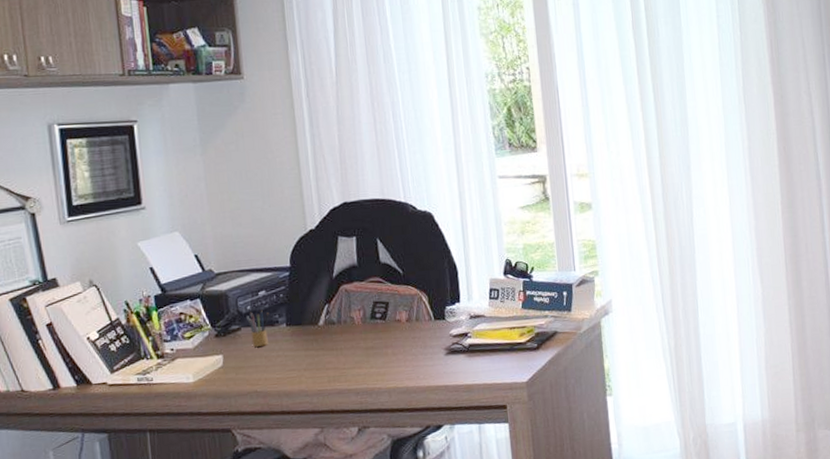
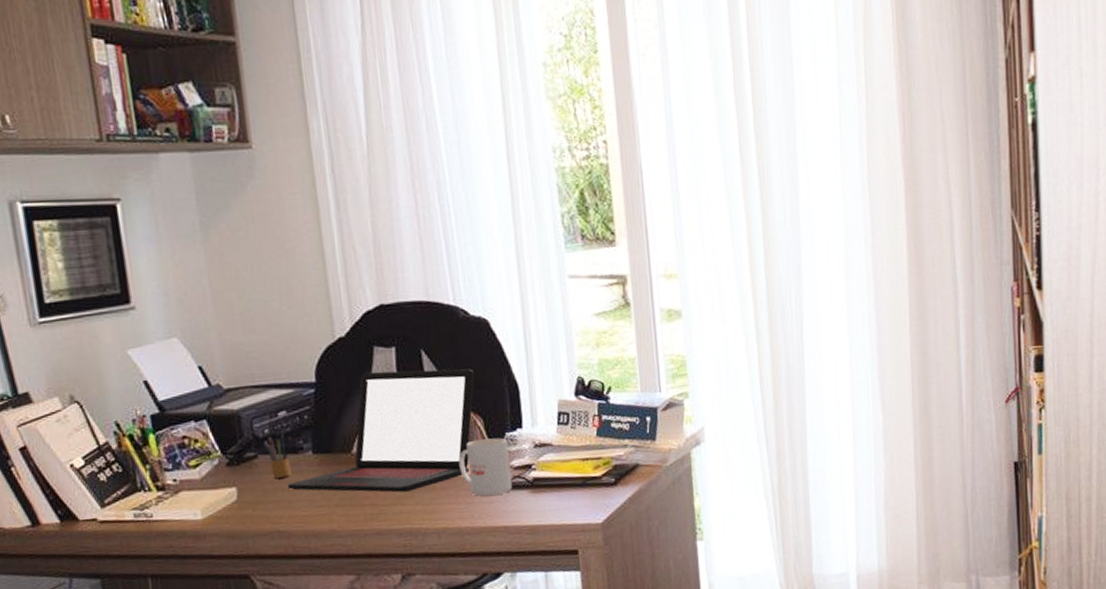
laptop: none [265,254,421,358] -> present [288,368,474,493]
mug: none [407,311,451,360] -> present [458,438,512,496]

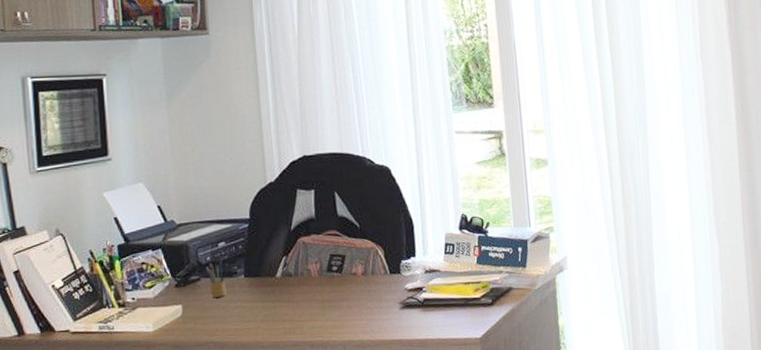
laptop: present [288,368,474,493] -> none [223,207,377,310]
mug: present [458,438,512,496] -> none [362,265,406,314]

